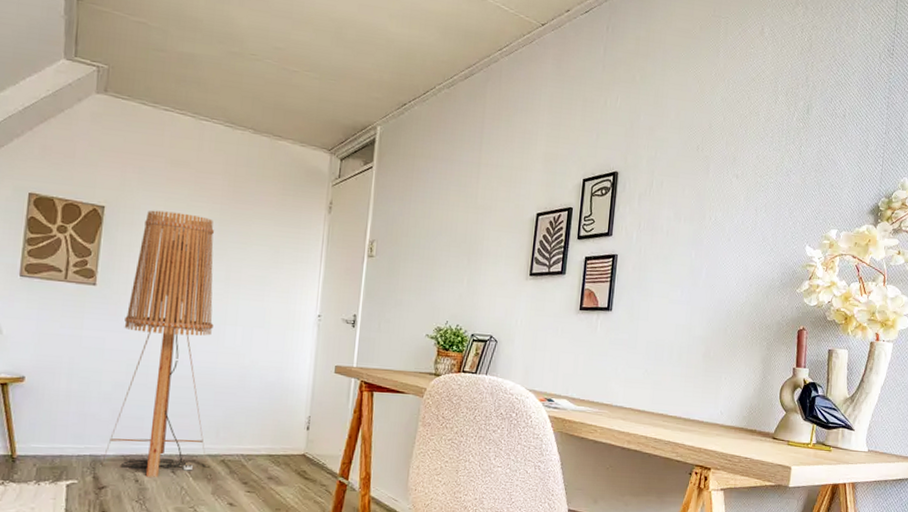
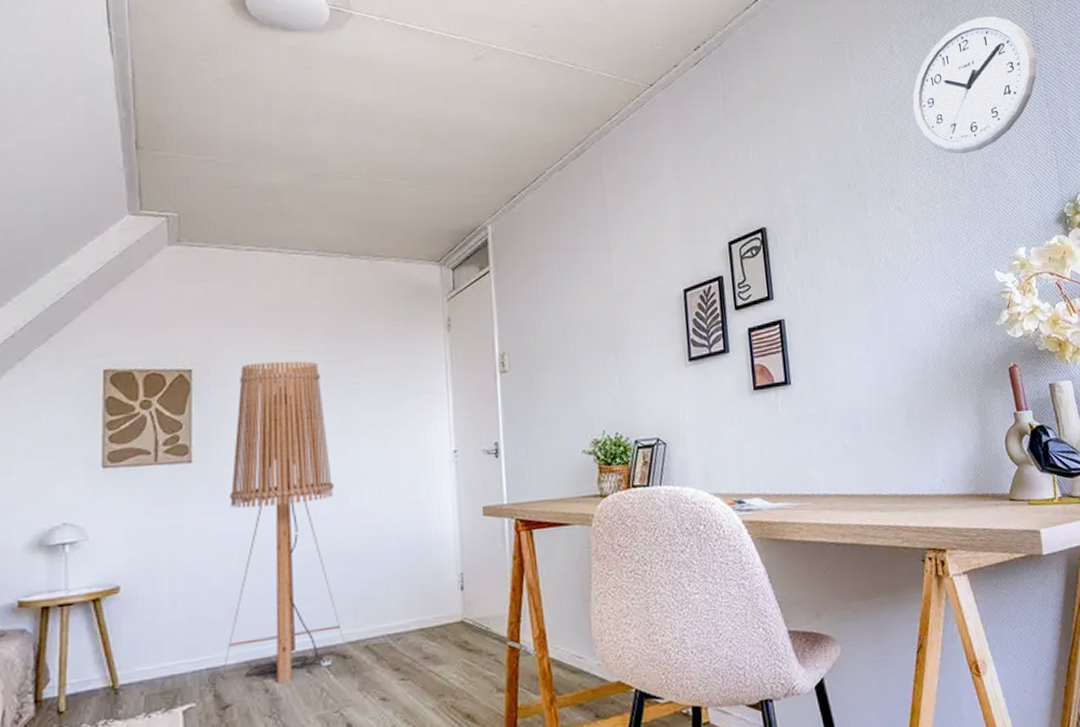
wall clock: none [768,15,889,138] -> present [912,16,1037,154]

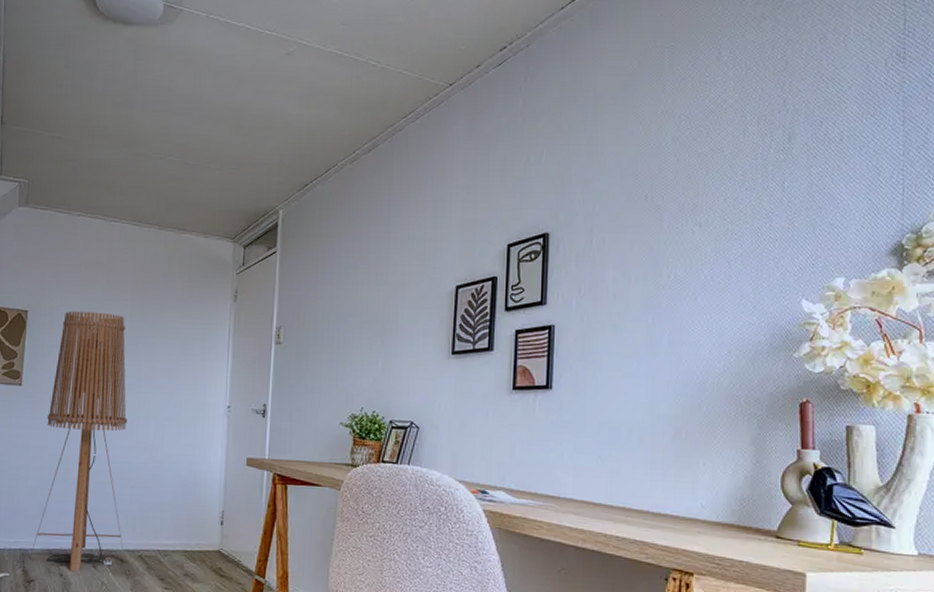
wall clock: present [912,16,1037,154] -> none [733,21,900,172]

